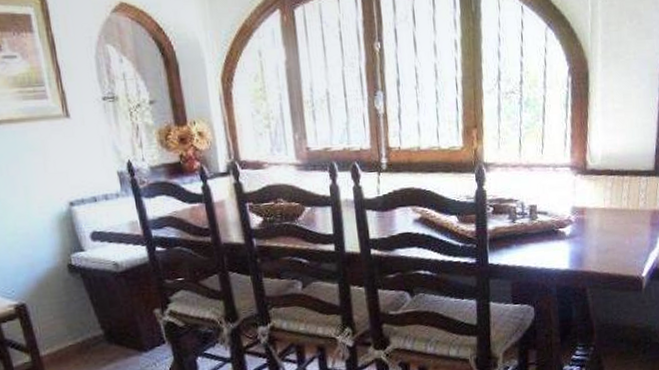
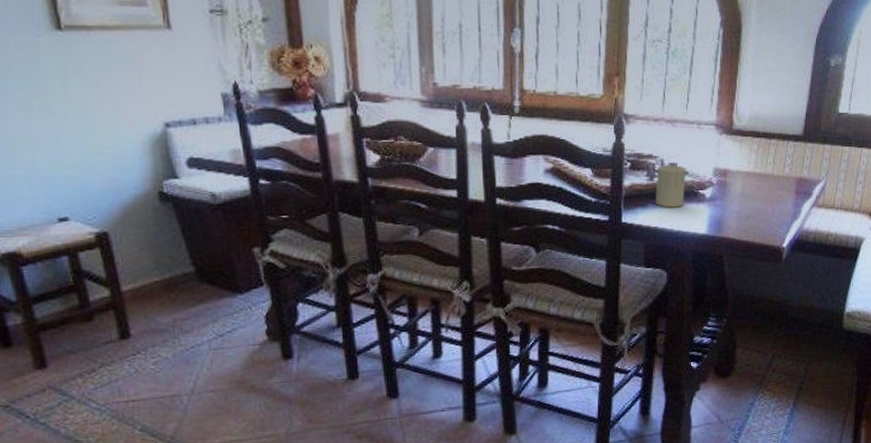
candle: none [518,206,546,248] -> present [655,165,686,208]

